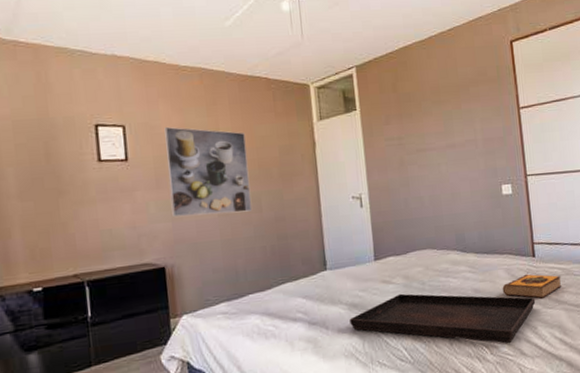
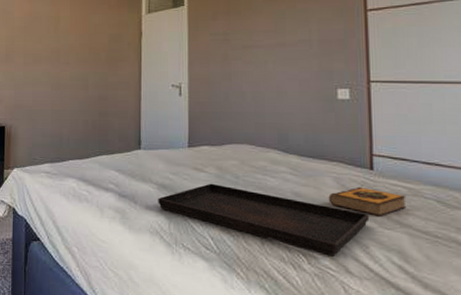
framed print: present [164,126,253,217] -> none [15,12,80,88]

